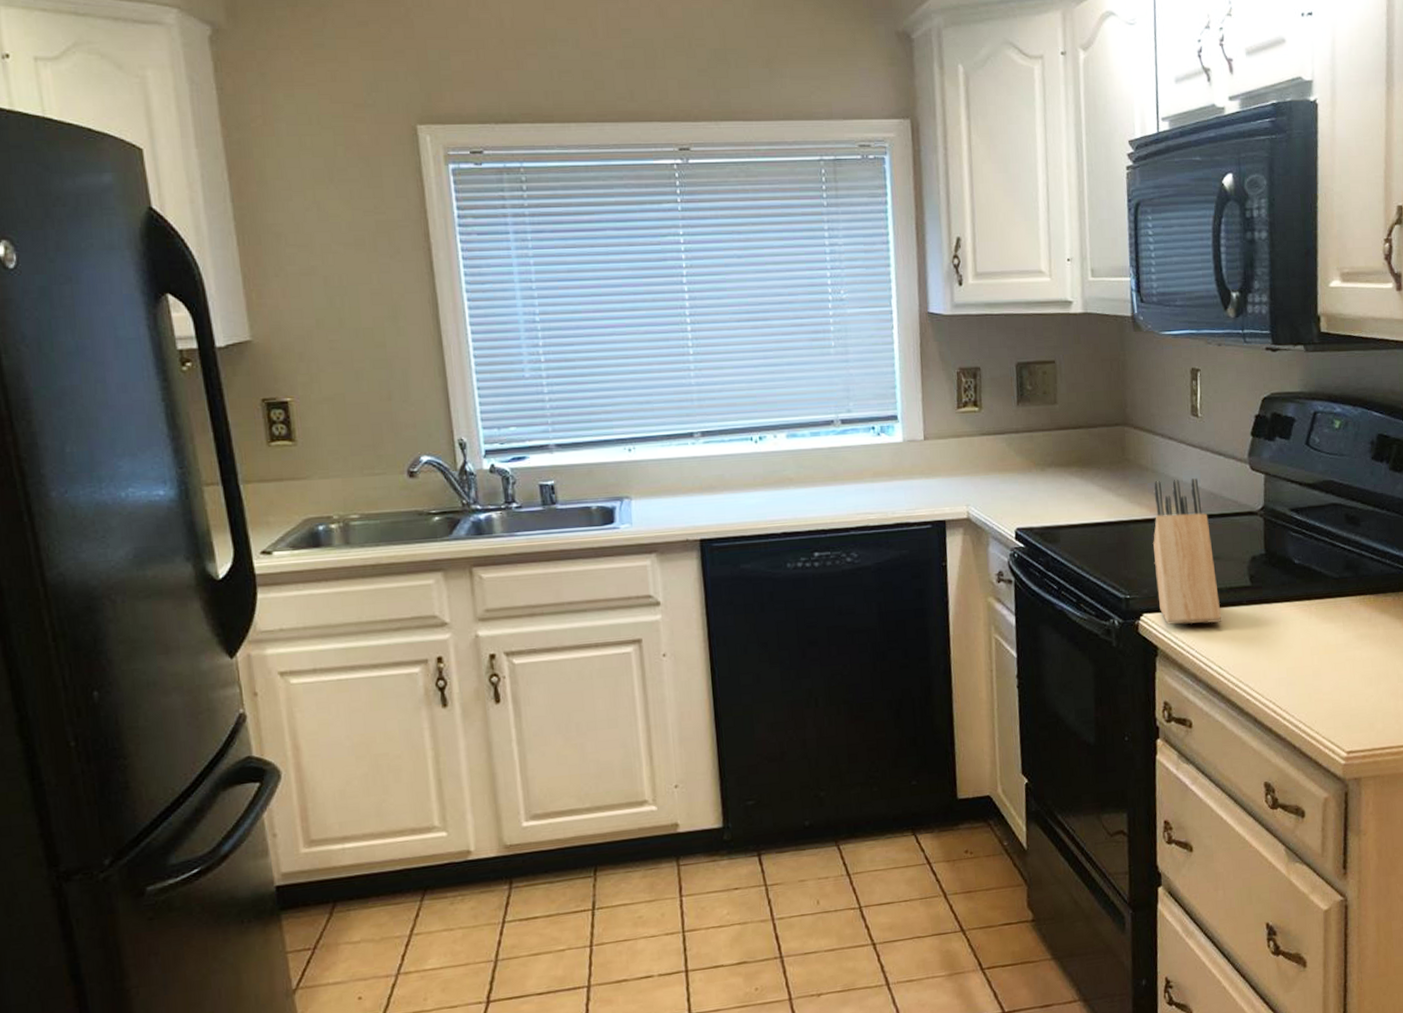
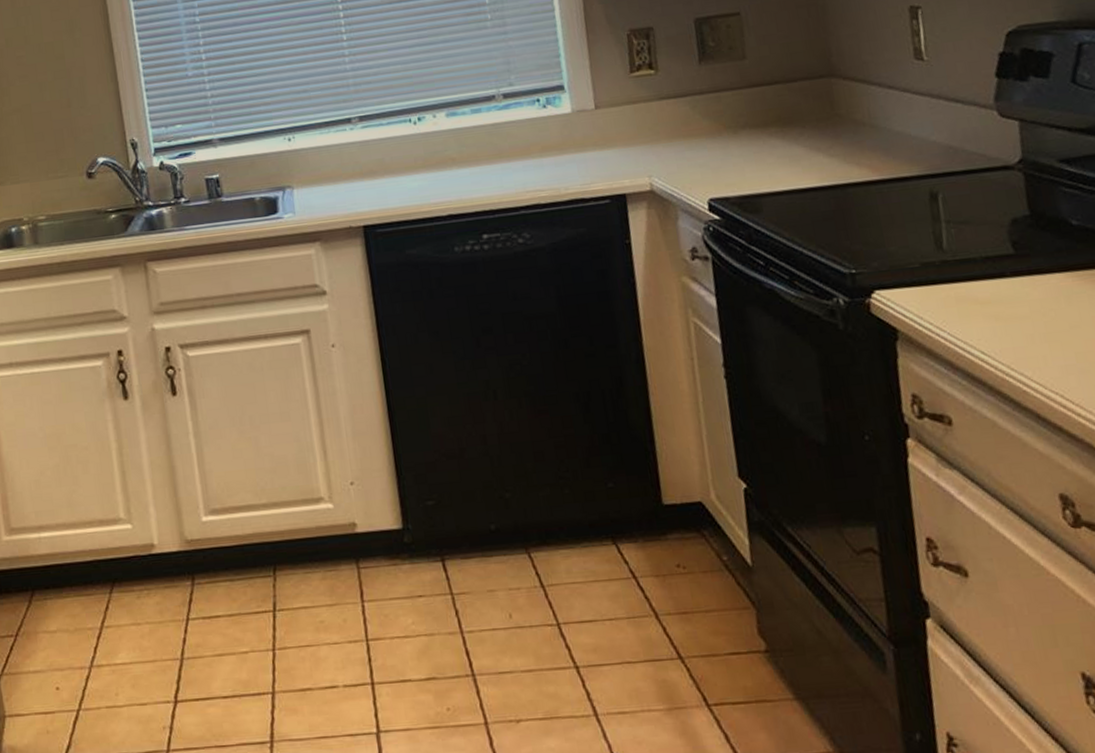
knife block: present [1152,478,1222,625] -> none [874,131,979,303]

